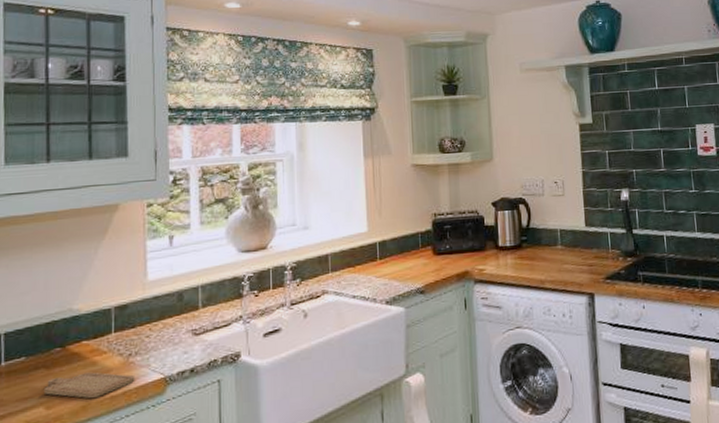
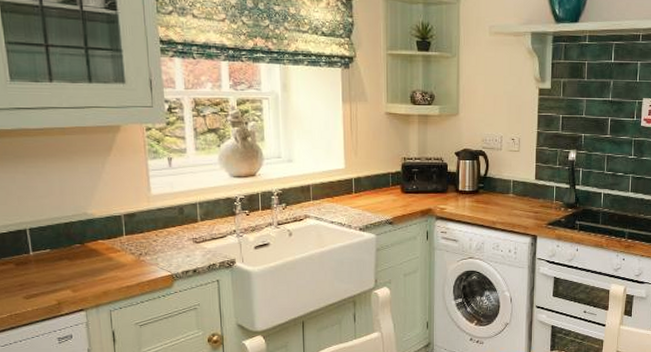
chopping board: present [43,372,135,399] -> none [69,266,147,287]

